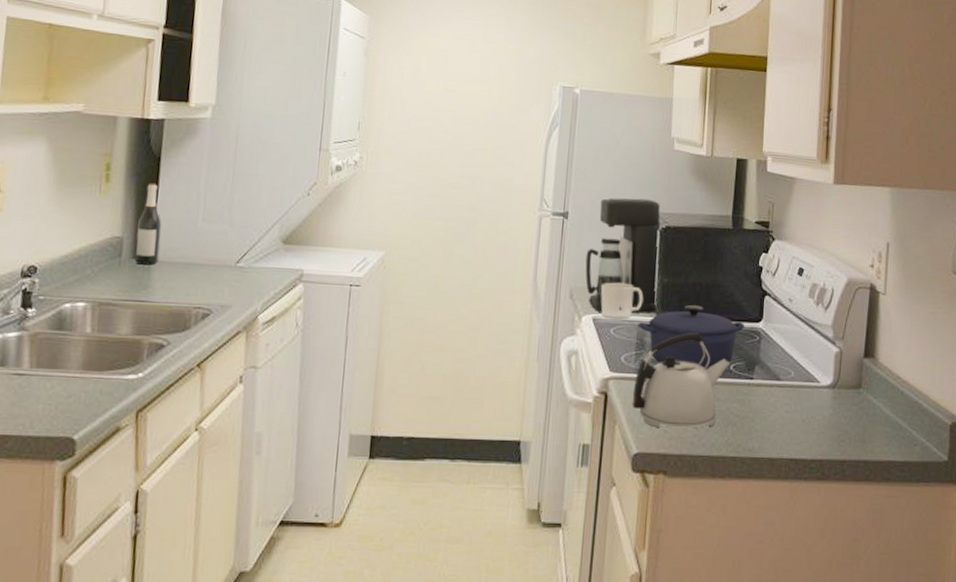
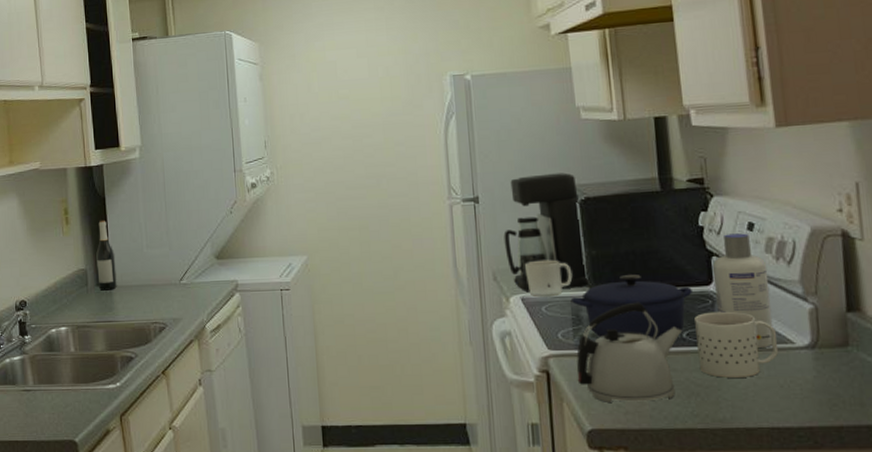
mug: none [739,347,807,411] -> present [693,311,779,378]
screw cap bottle: none [762,276,809,385] -> present [713,233,774,349]

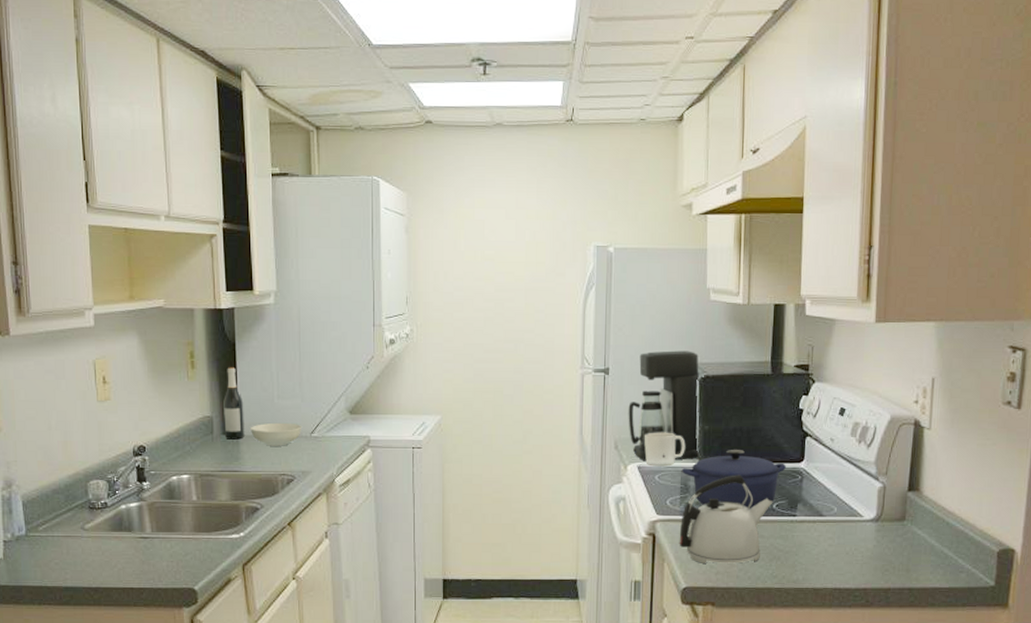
bowl: none [121,271,172,295] -> present [249,422,303,446]
mug: present [693,311,779,378] -> none [783,486,850,545]
screw cap bottle: present [713,233,774,349] -> none [805,417,851,520]

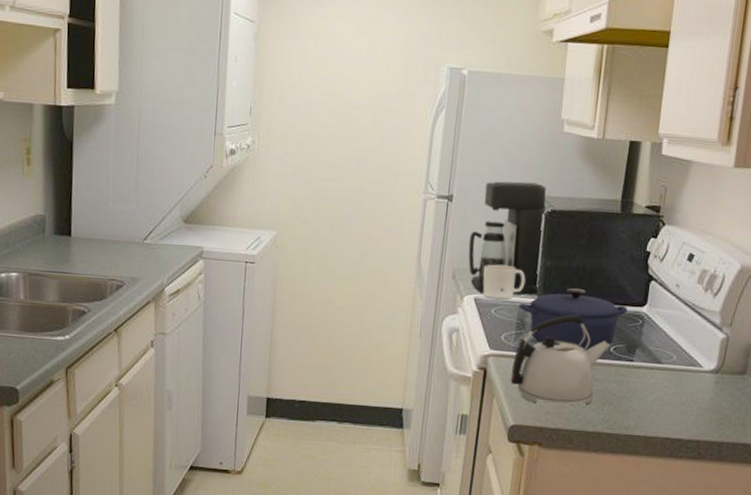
wine bottle: present [223,366,244,440] -> none [56,165,78,241]
bowl: present [249,422,303,446] -> none [82,226,136,251]

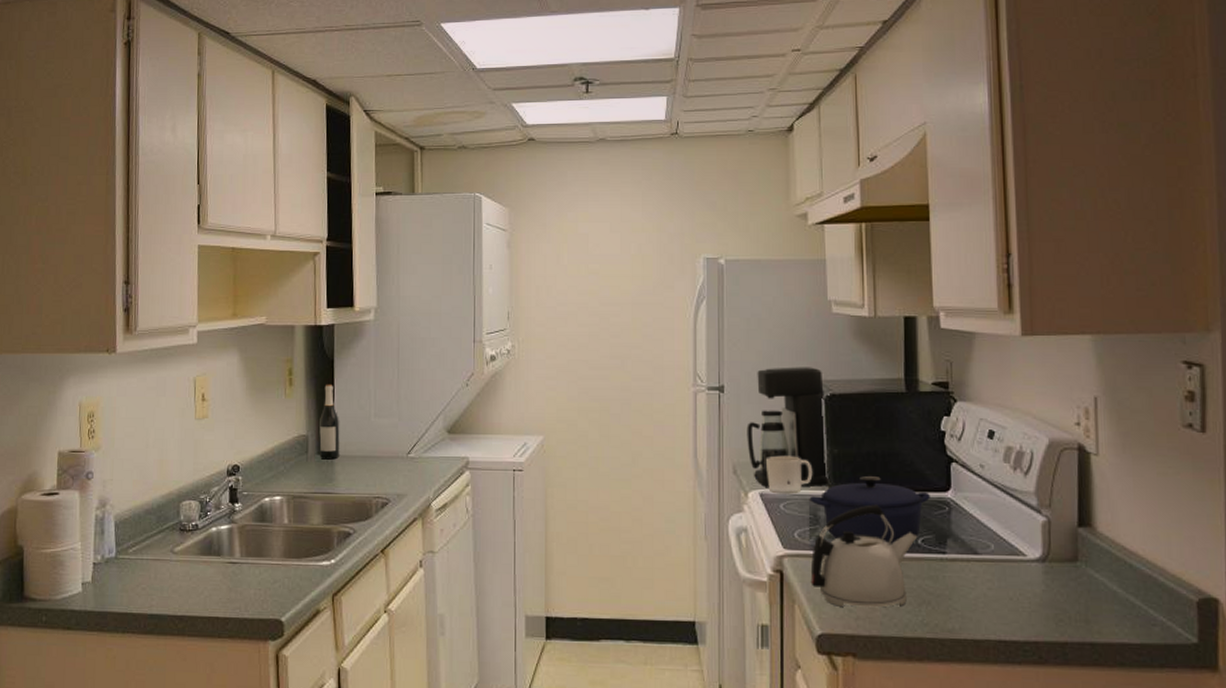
wine bottle: none [56,165,78,241] -> present [319,383,340,460]

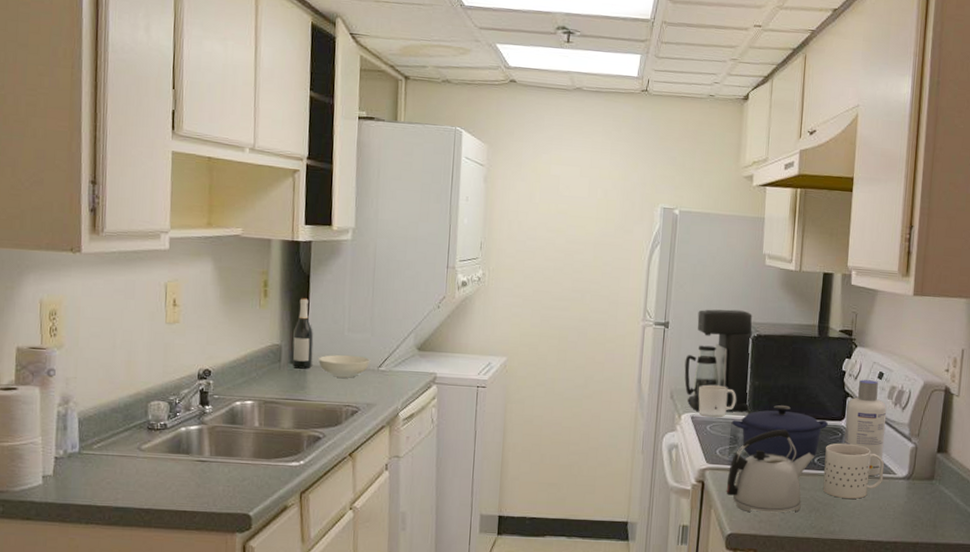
bowl: none [345,442,399,467] -> present [318,354,371,378]
mug: none [929,519,1010,588] -> present [822,443,885,499]
screw cap bottle: none [952,440,1007,560] -> present [844,379,887,477]

